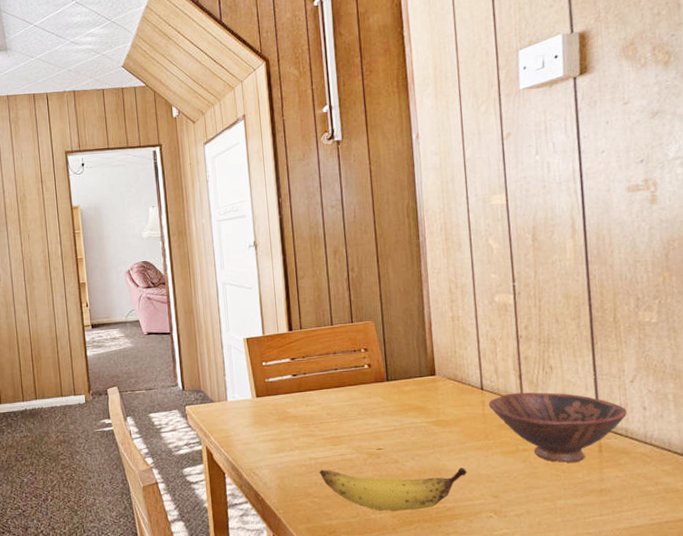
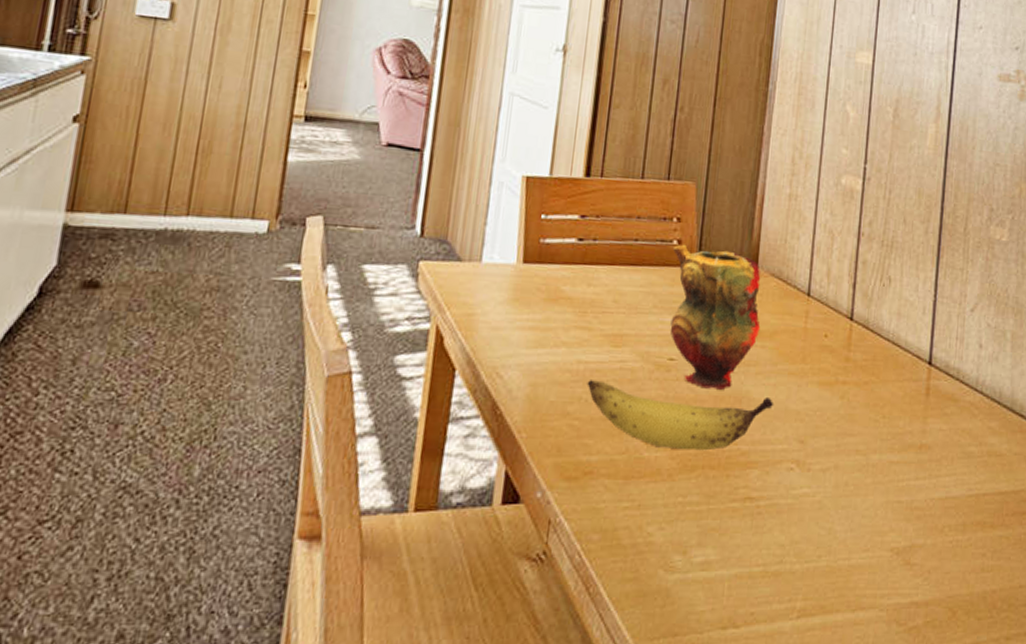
teapot: none [366,366,446,467] -> present [670,244,762,390]
bowl: present [488,392,627,463] -> none [812,305,962,406]

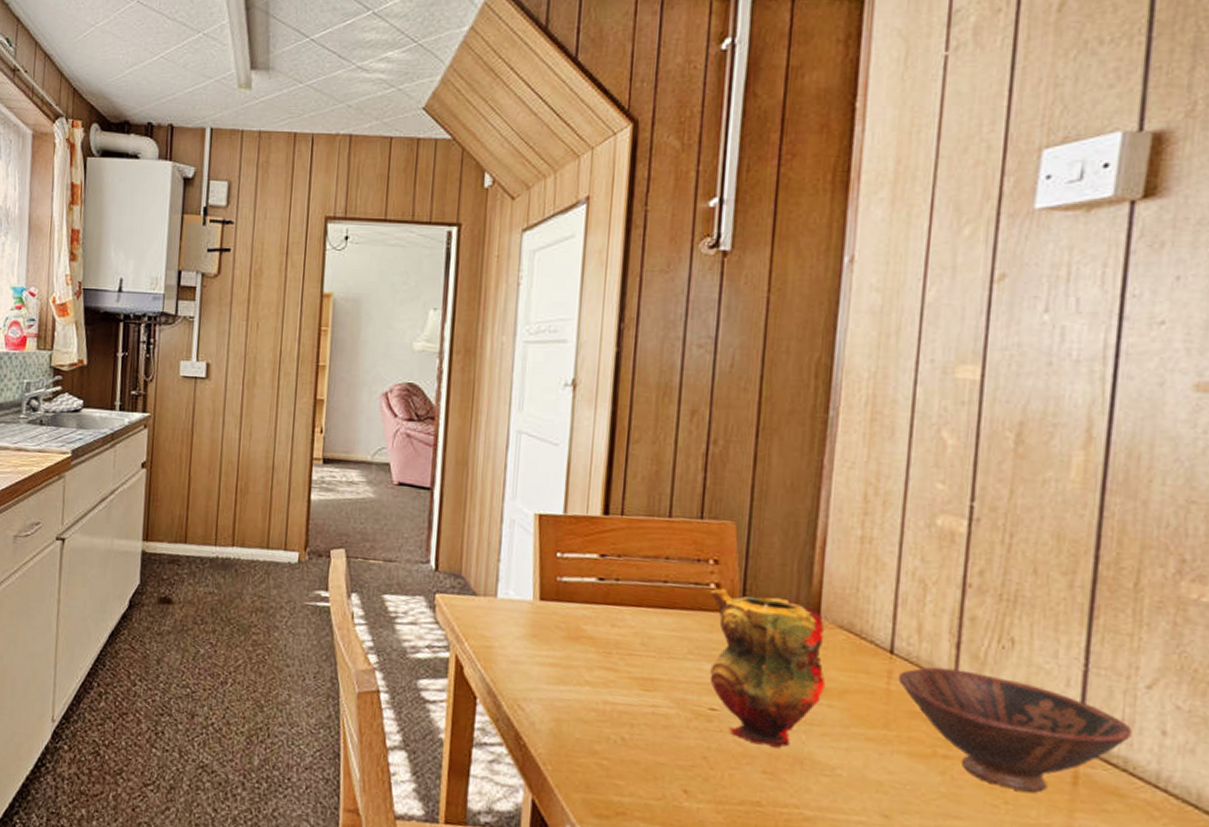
banana: present [587,380,774,451] -> none [615,721,847,811]
bowl: none [812,305,962,406] -> present [897,667,1132,793]

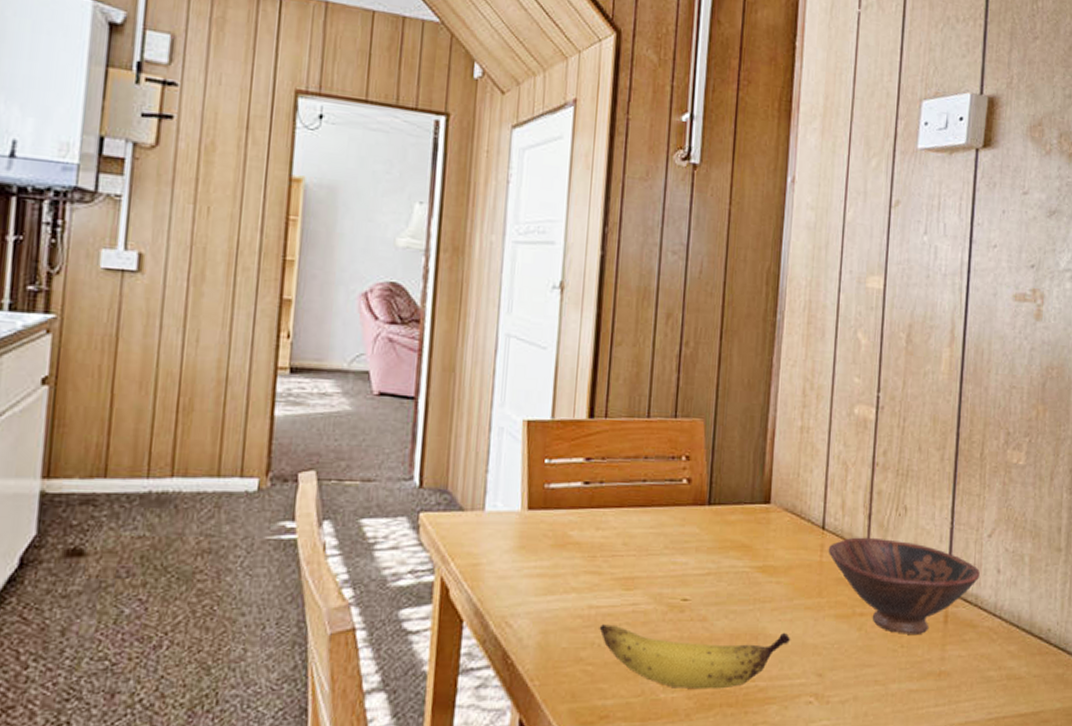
banana: none [615,721,847,811] -> present [599,624,791,690]
teapot: present [710,588,826,748] -> none [682,482,775,627]

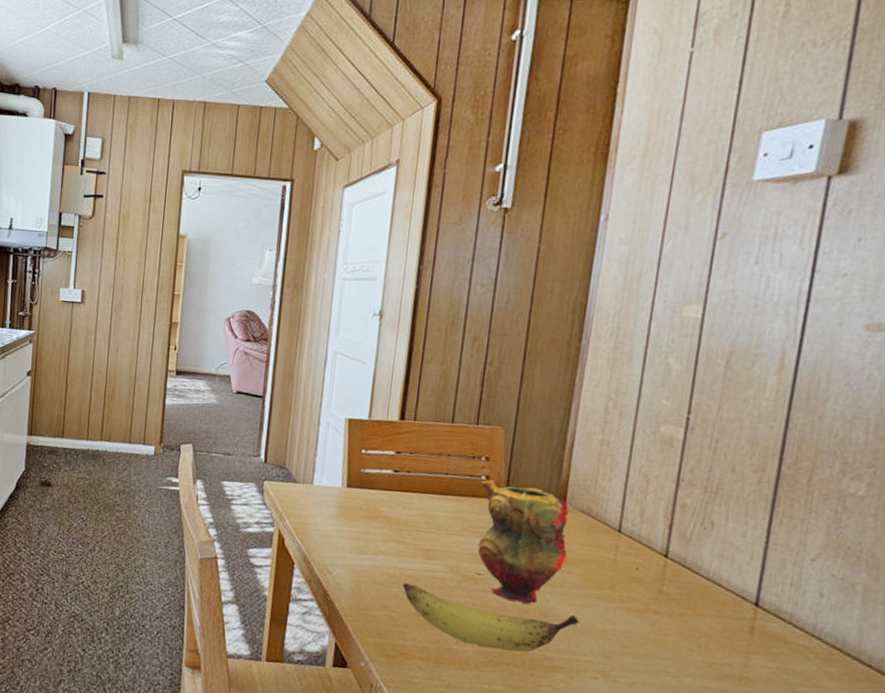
teapot: none [682,482,775,627] -> present [478,479,570,604]
bowl: present [828,537,980,634] -> none [623,543,798,640]

